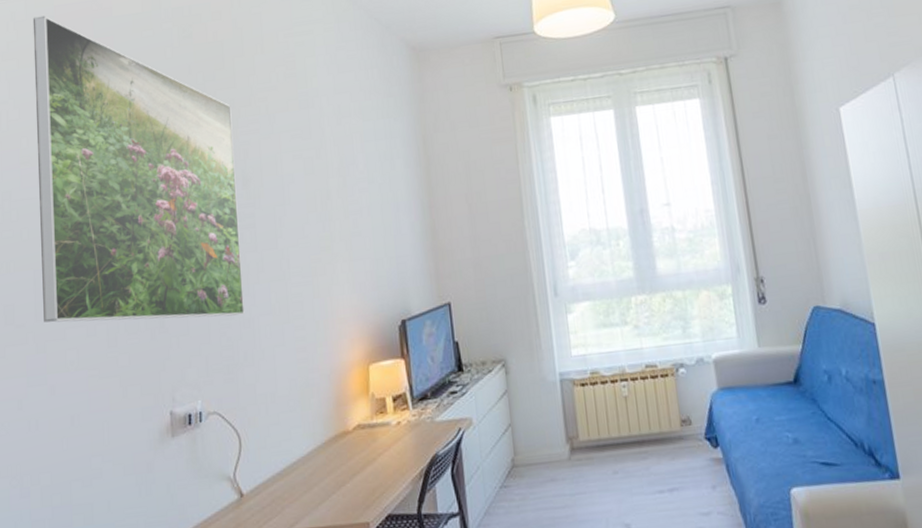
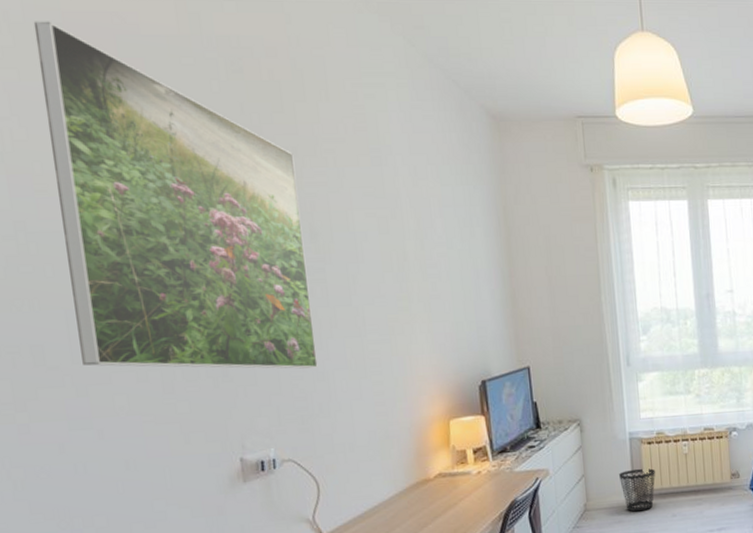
wastebasket: none [550,415,592,468] -> present [619,468,656,512]

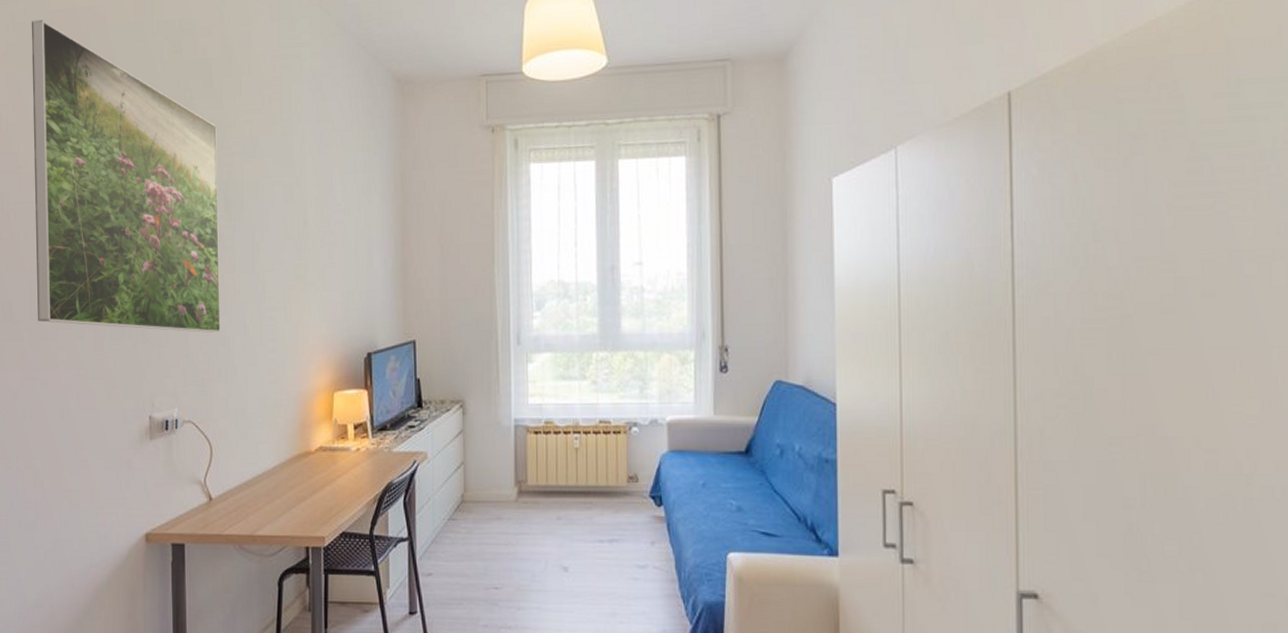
wastebasket: present [619,468,656,512] -> none [501,462,541,509]

